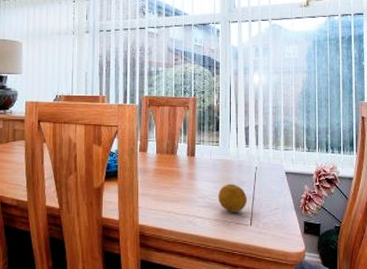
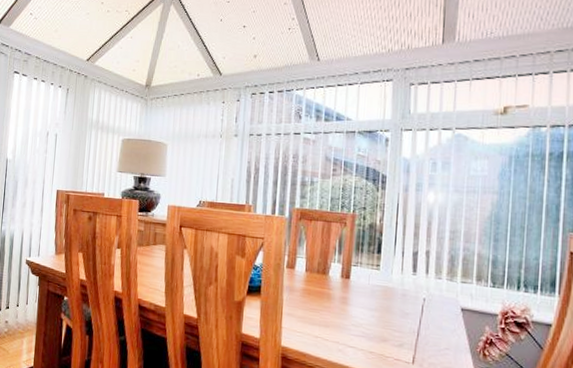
fruit: present [218,184,247,212] -> none [375,313,410,347]

